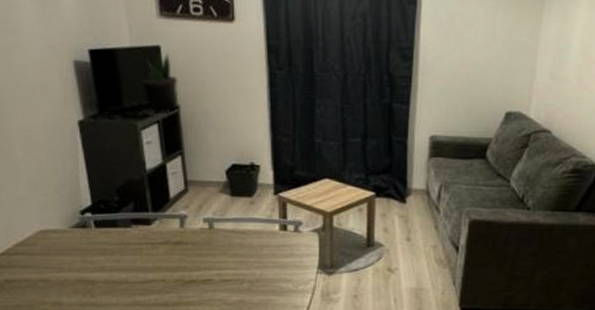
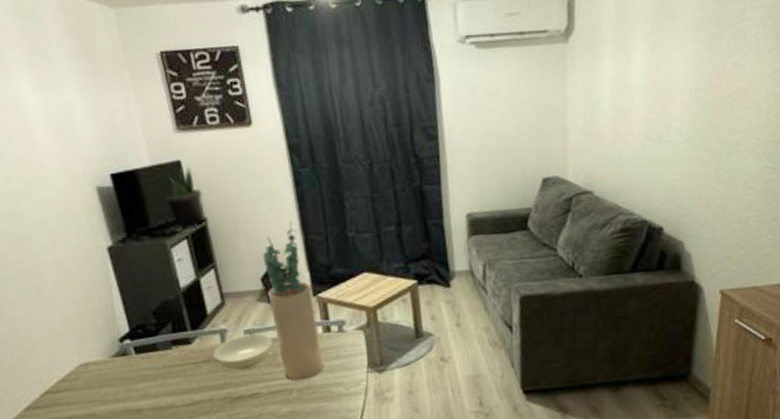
bowl: none [171,223,230,256] -> present [213,333,273,370]
vase: none [230,120,276,273] -> present [262,221,323,381]

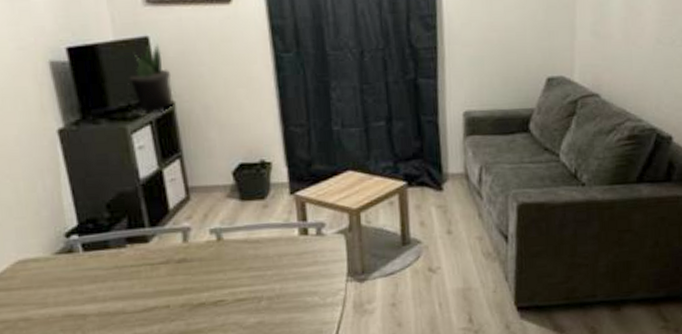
bowl: present [213,333,273,370] -> none [173,233,242,274]
vase: present [262,221,323,381] -> none [236,110,298,288]

